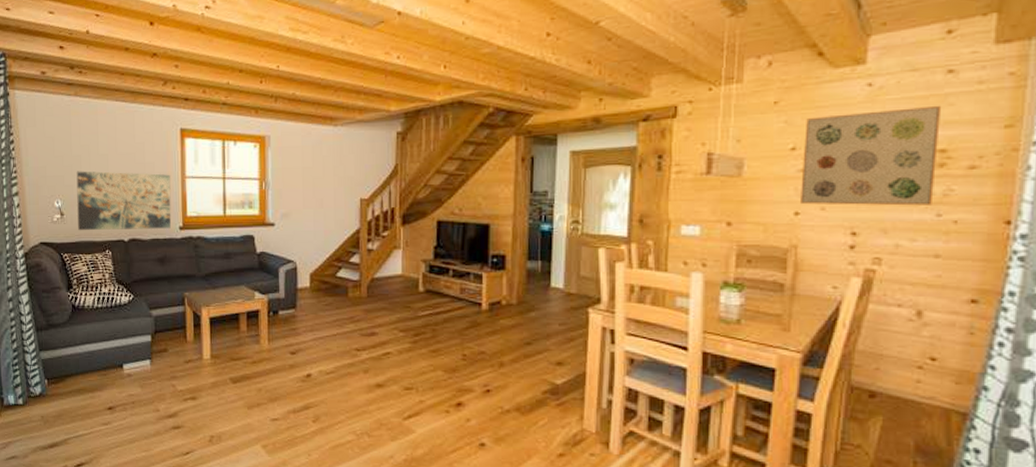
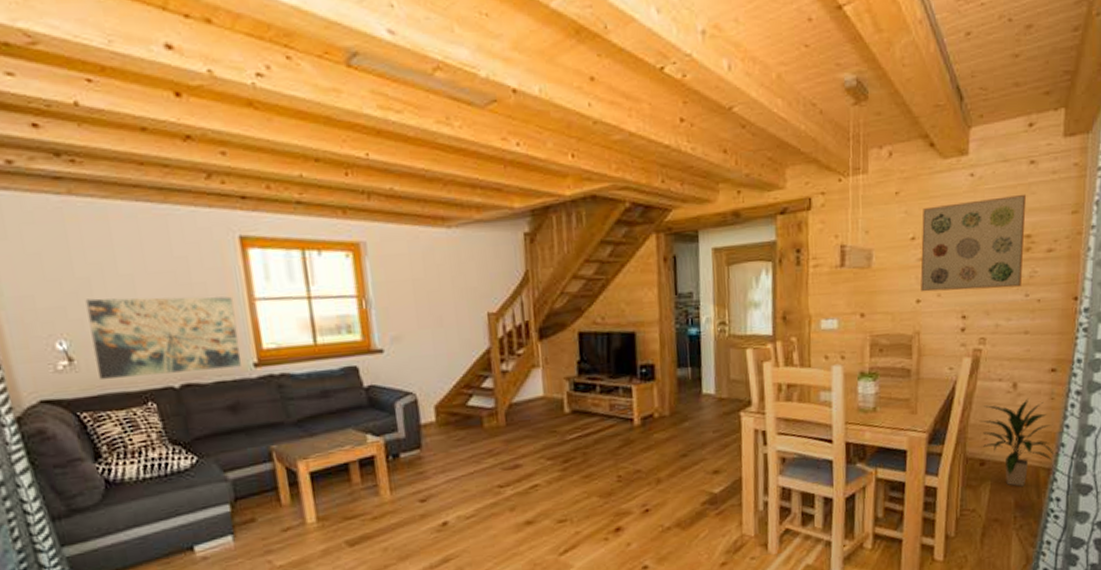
indoor plant: none [870,329,973,429] -> present [980,398,1055,487]

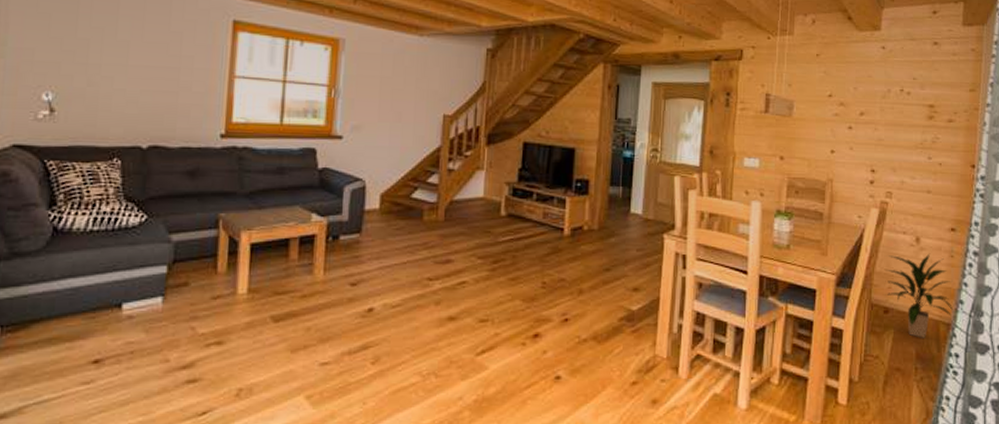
wall art: present [85,296,241,379] -> none [74,58,214,136]
wall art: present [920,194,1026,292] -> none [835,69,930,150]

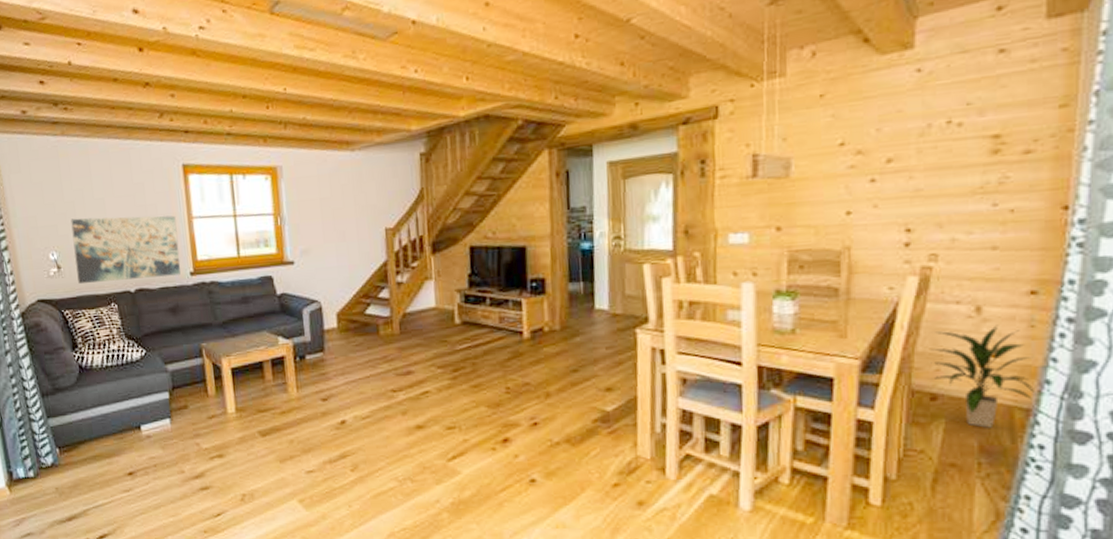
wall art: none [74,58,214,136] -> present [70,215,181,283]

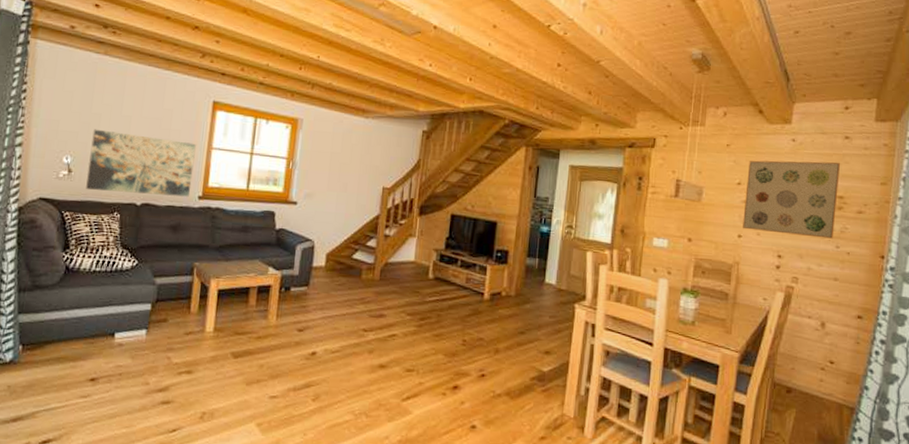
wall art: none [851,87,993,203] -> present [743,160,840,239]
indoor plant: present [930,324,1036,428] -> none [788,338,858,420]

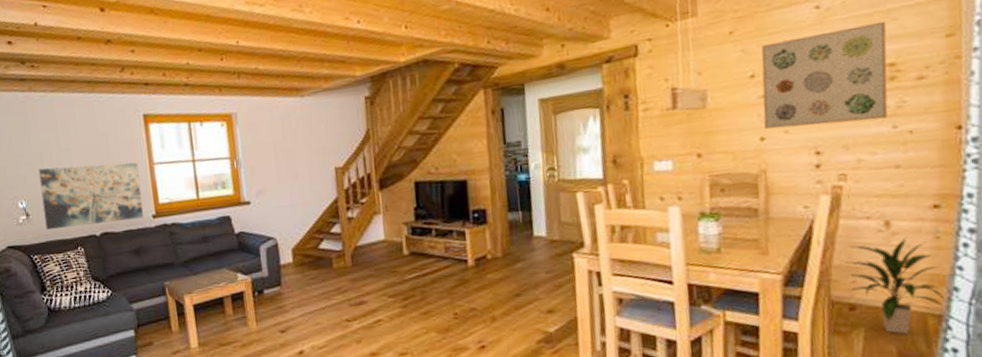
indoor plant: none [788,338,858,420] -> present [846,237,946,335]

